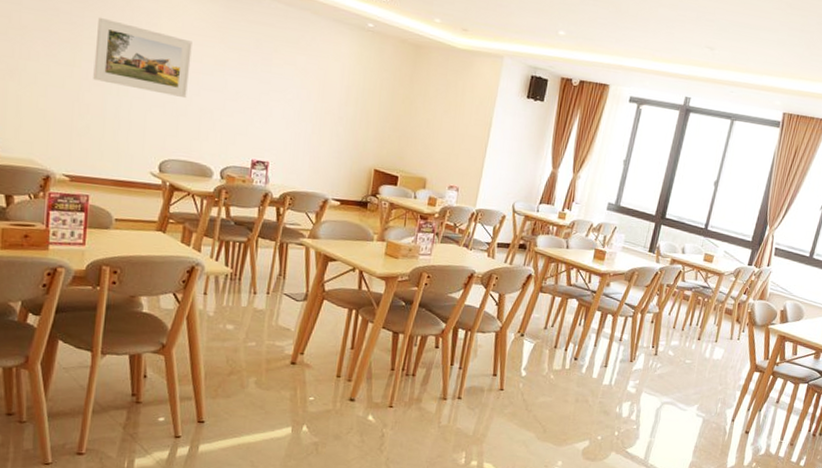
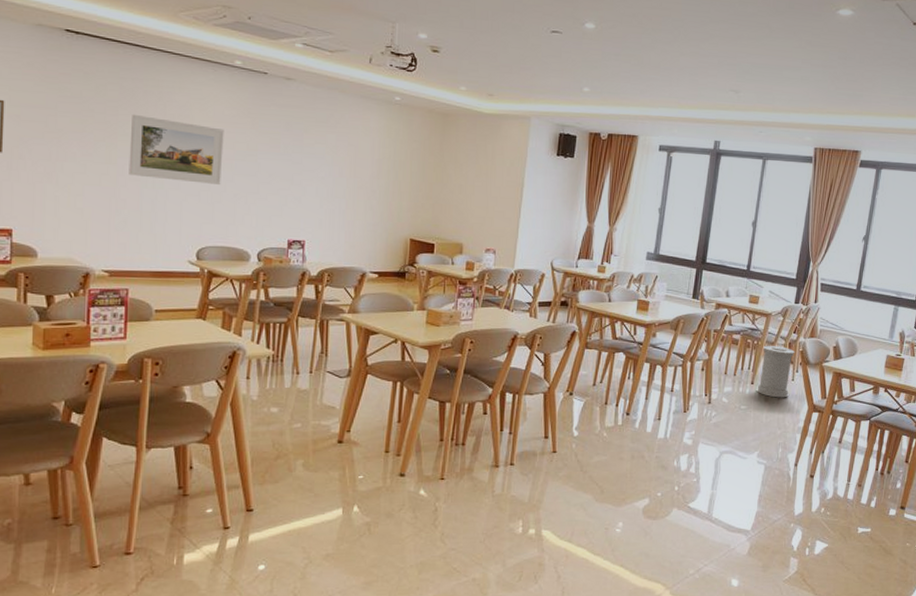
trash can: none [703,303,743,356] -> present [757,345,795,398]

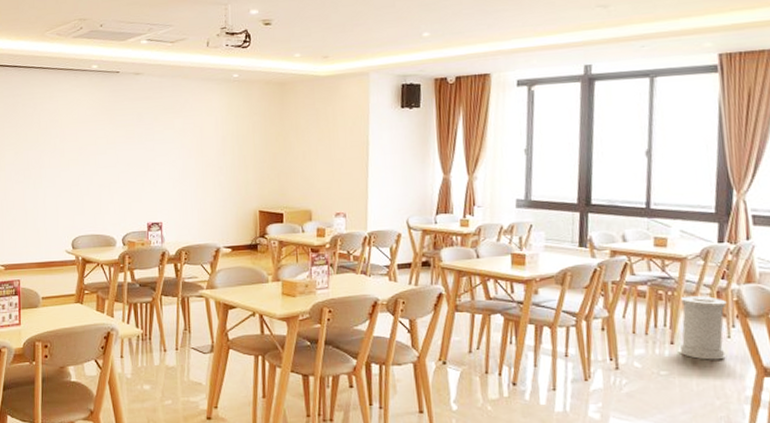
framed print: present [129,114,224,186] -> none [14,125,88,180]

